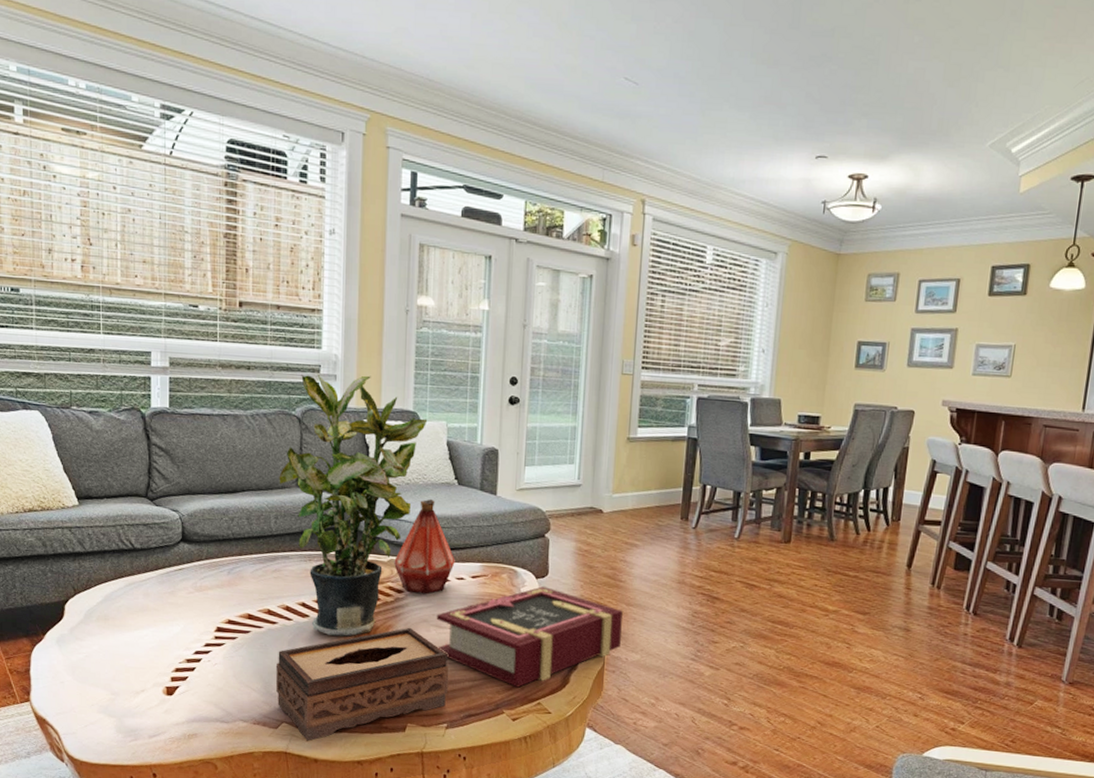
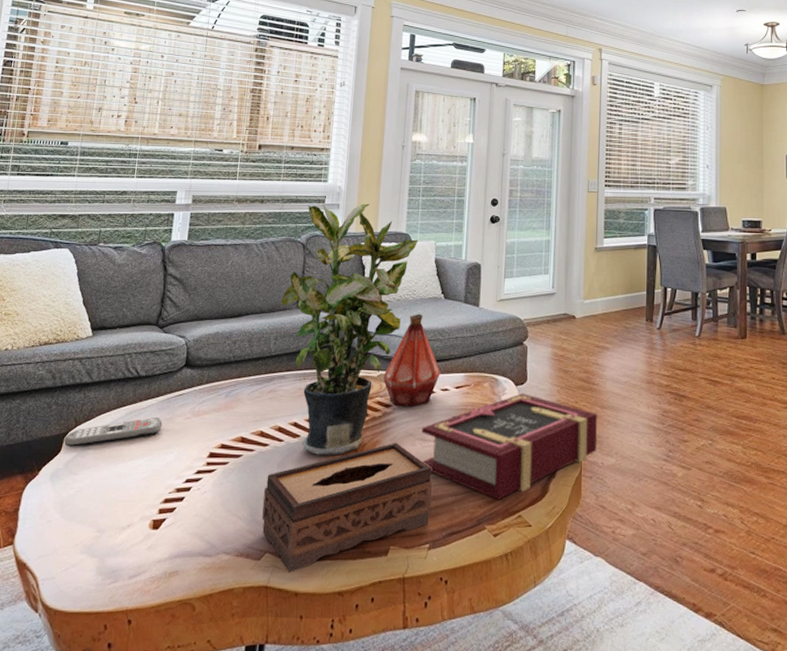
remote control: none [65,589,165,615] -> present [64,416,163,447]

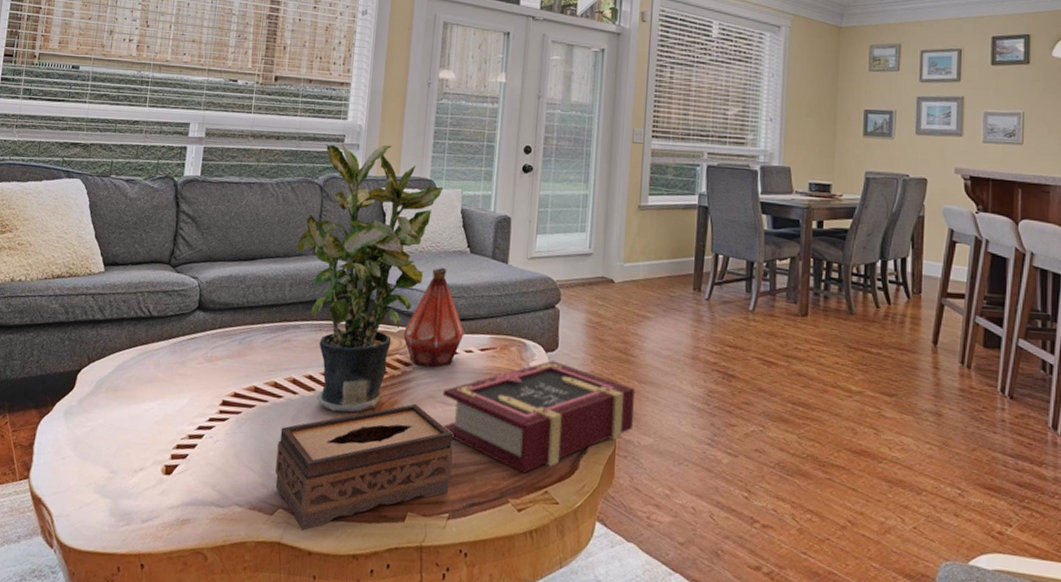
remote control: present [64,416,163,447] -> none [77,359,175,385]

